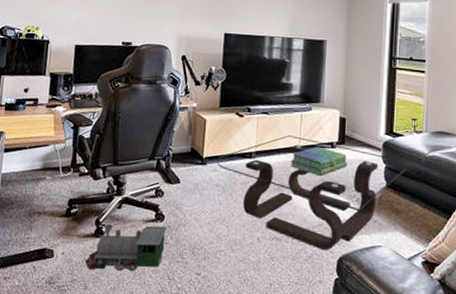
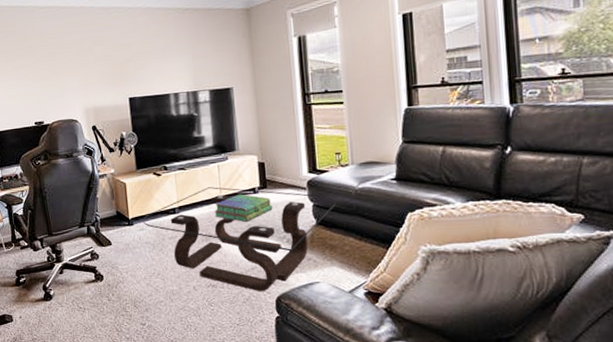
toy train: present [84,224,166,271] -> none [40,285,109,330]

